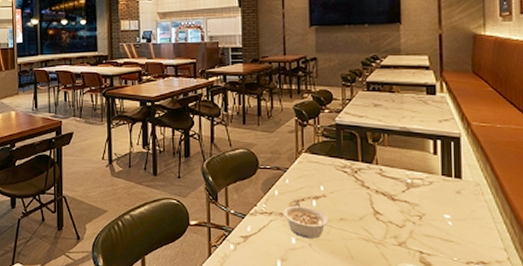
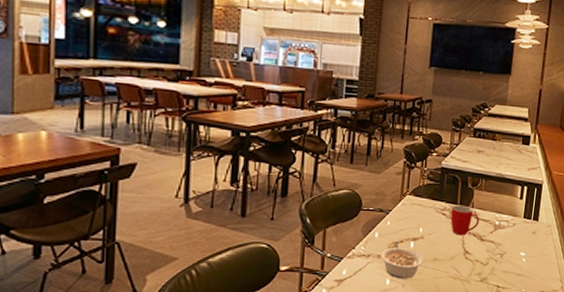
mug: none [352,162,387,194] -> present [450,205,480,235]

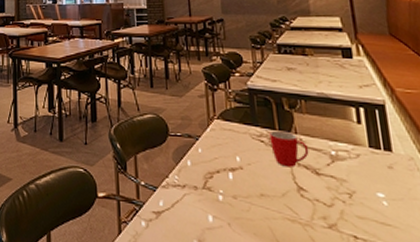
legume: present [381,240,424,279] -> none [197,170,249,217]

